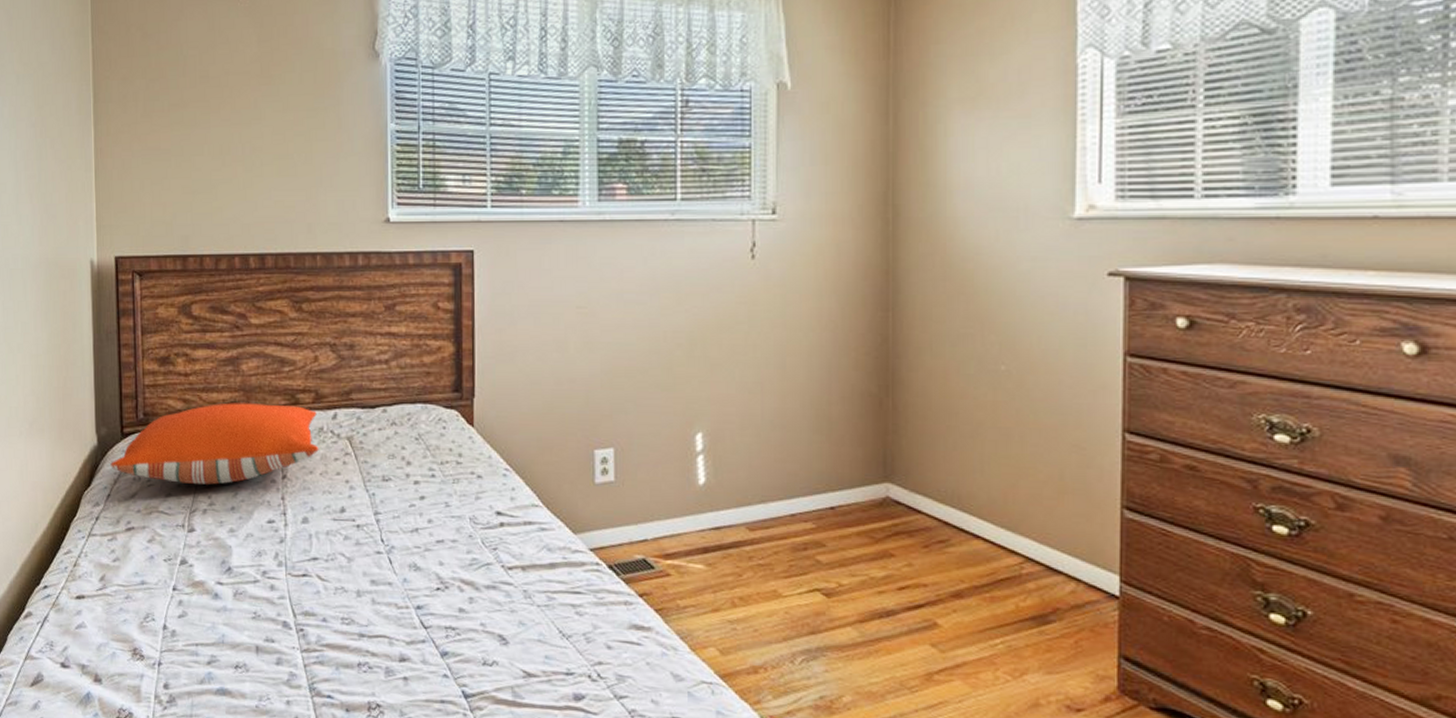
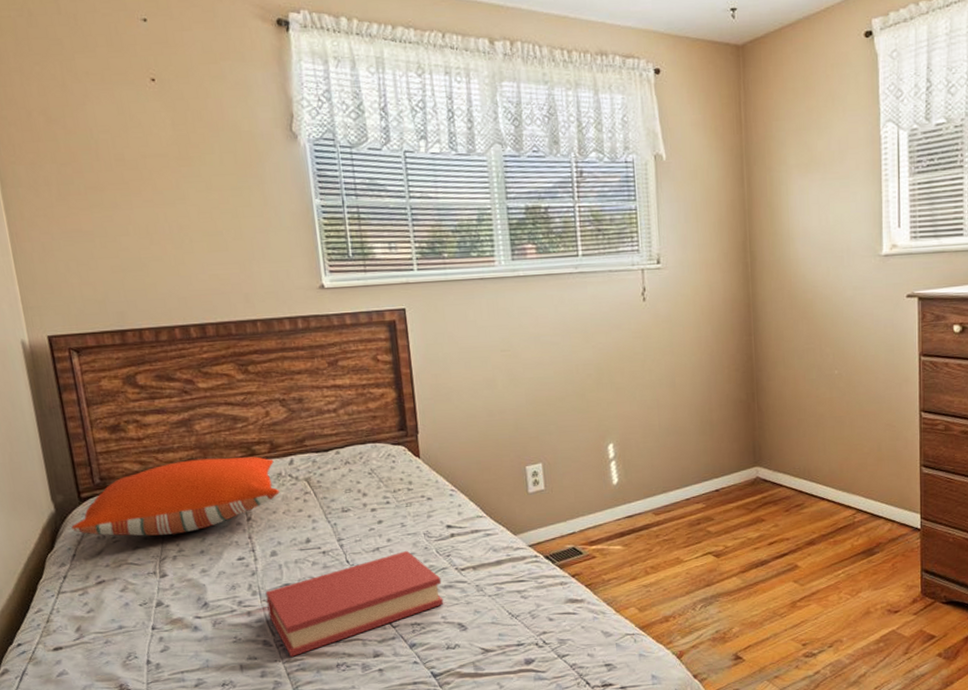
hardback book: none [291,535,485,646] -> present [265,550,444,657]

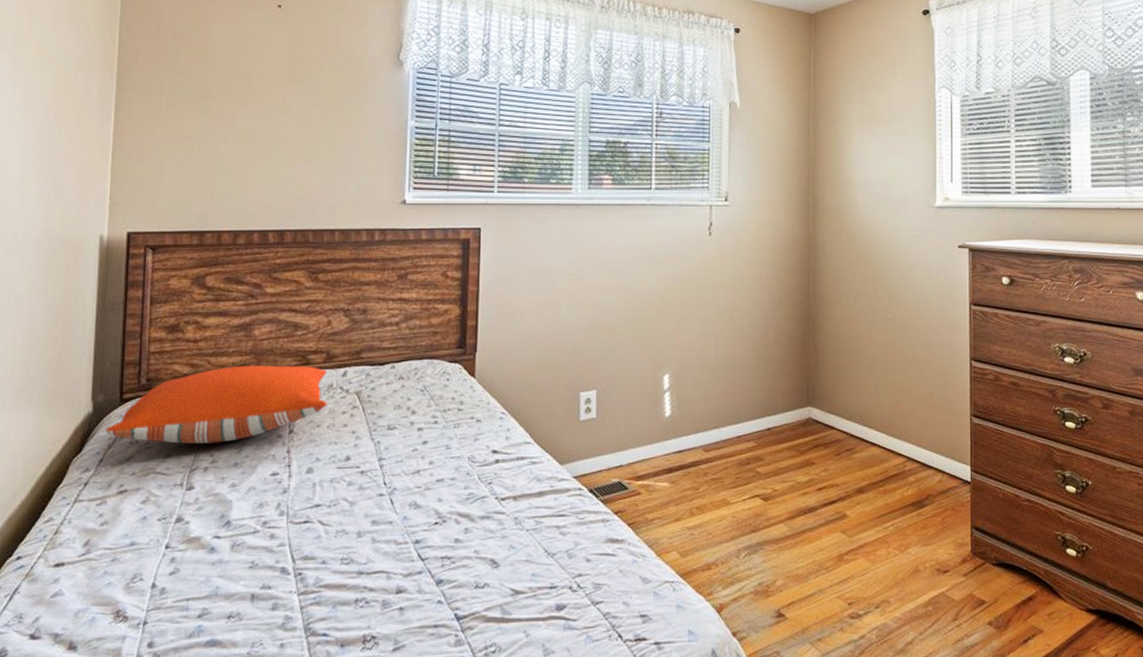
hardback book: present [265,550,444,657] -> none [292,475,479,588]

